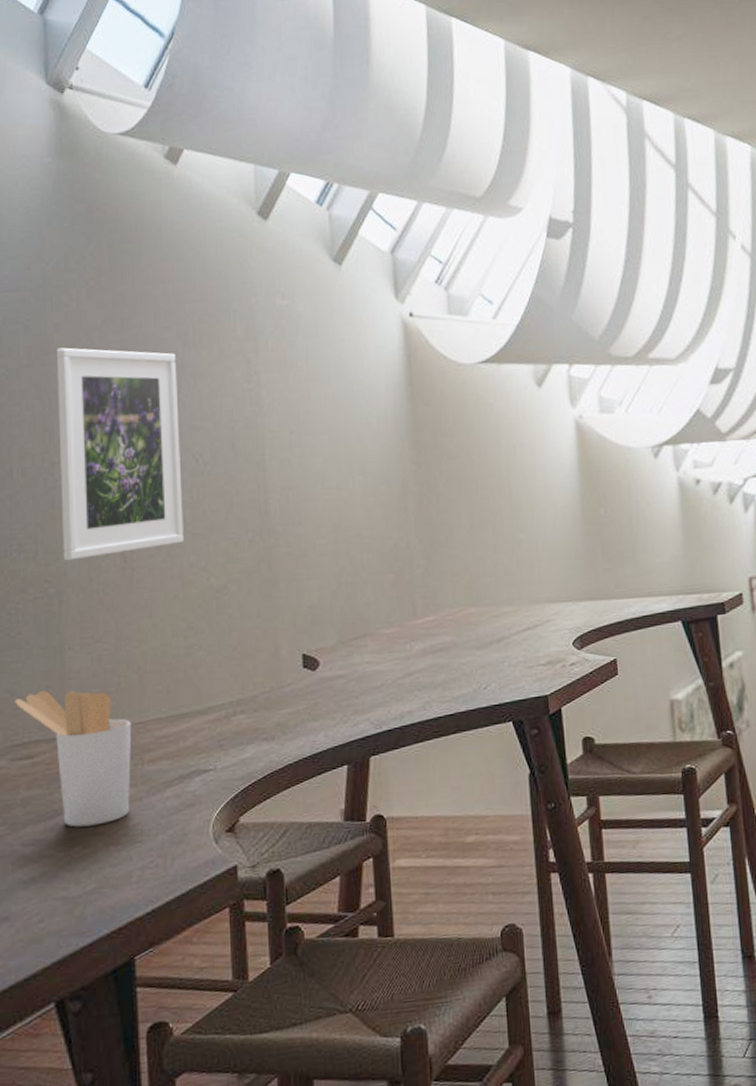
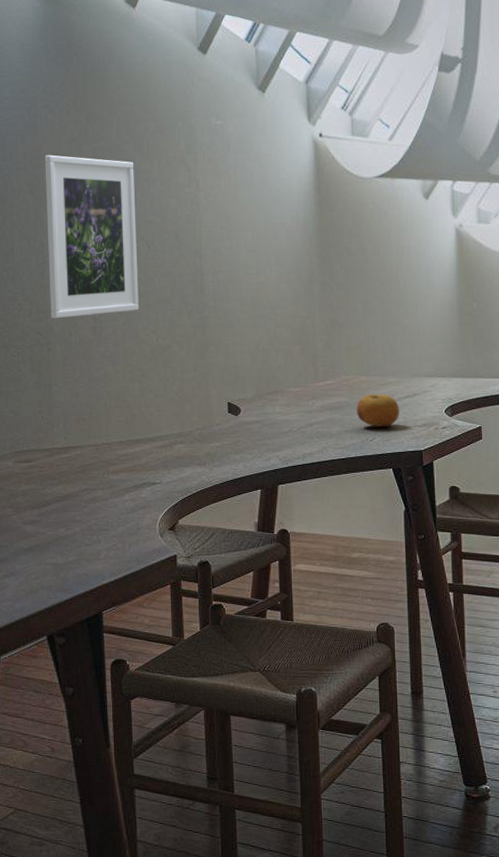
utensil holder: present [15,690,132,827] -> none [17,414,100,515]
fruit: none [465,627,519,671] -> present [356,394,400,427]

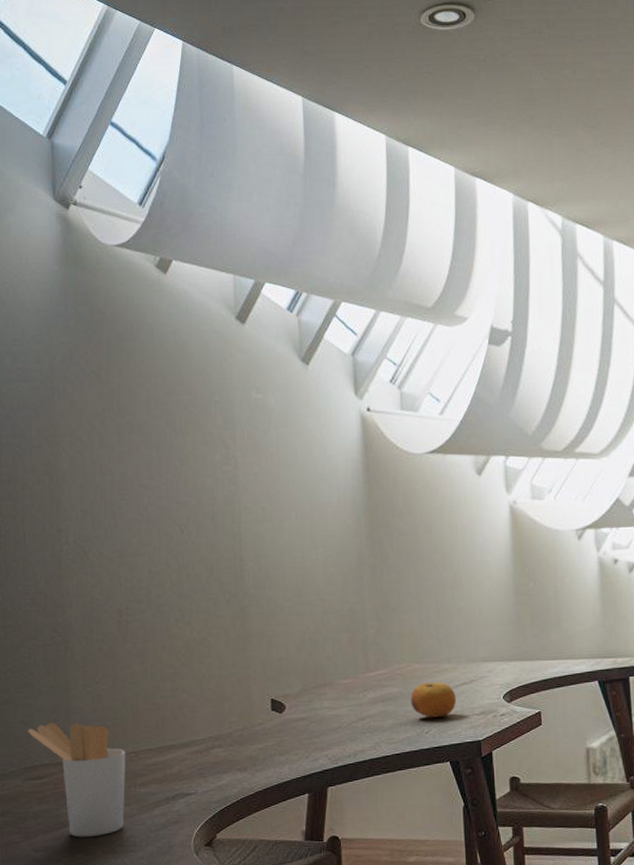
utensil holder: none [17,414,100,515] -> present [28,723,126,837]
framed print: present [45,155,139,319] -> none [63,431,171,614]

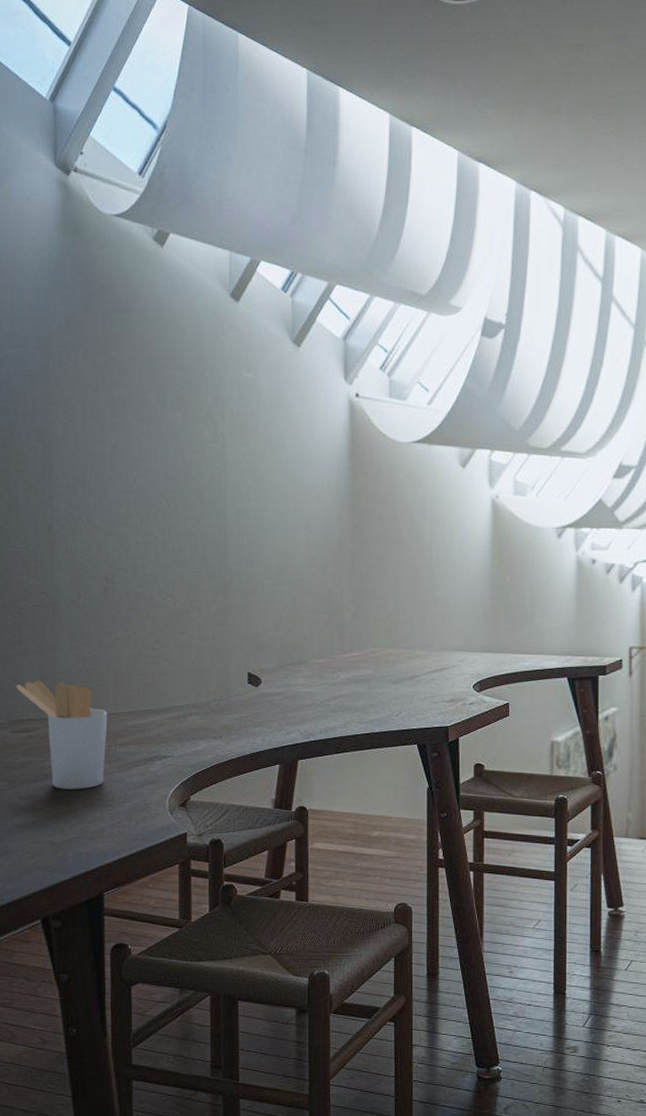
fruit: present [410,681,457,718] -> none [382,667,428,702]

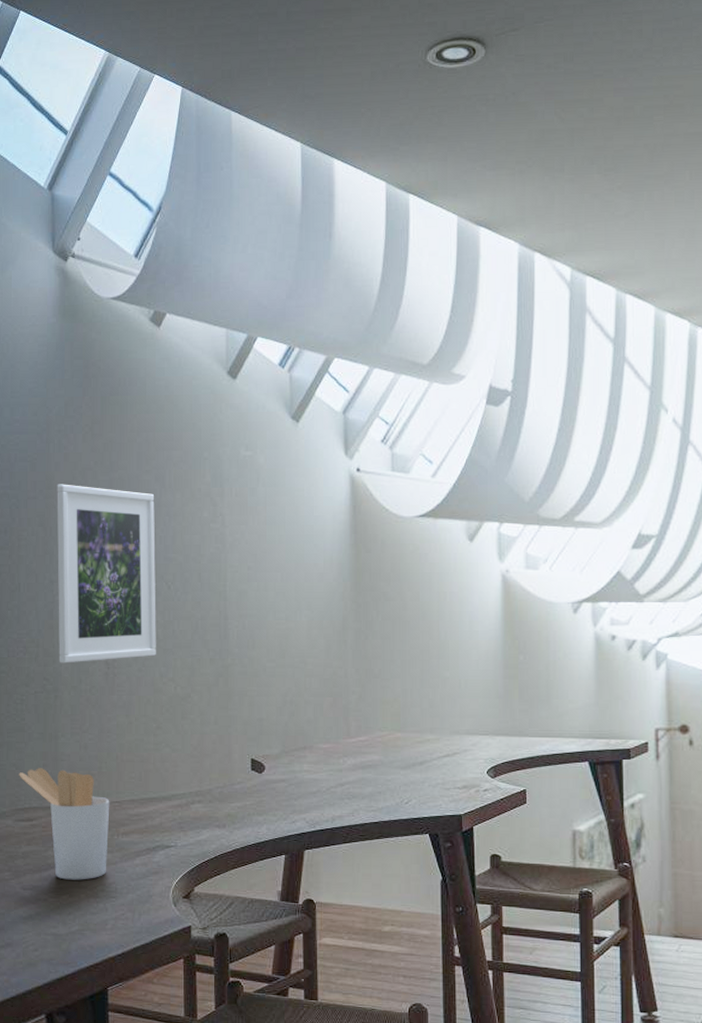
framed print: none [56,399,156,578] -> present [57,484,156,663]

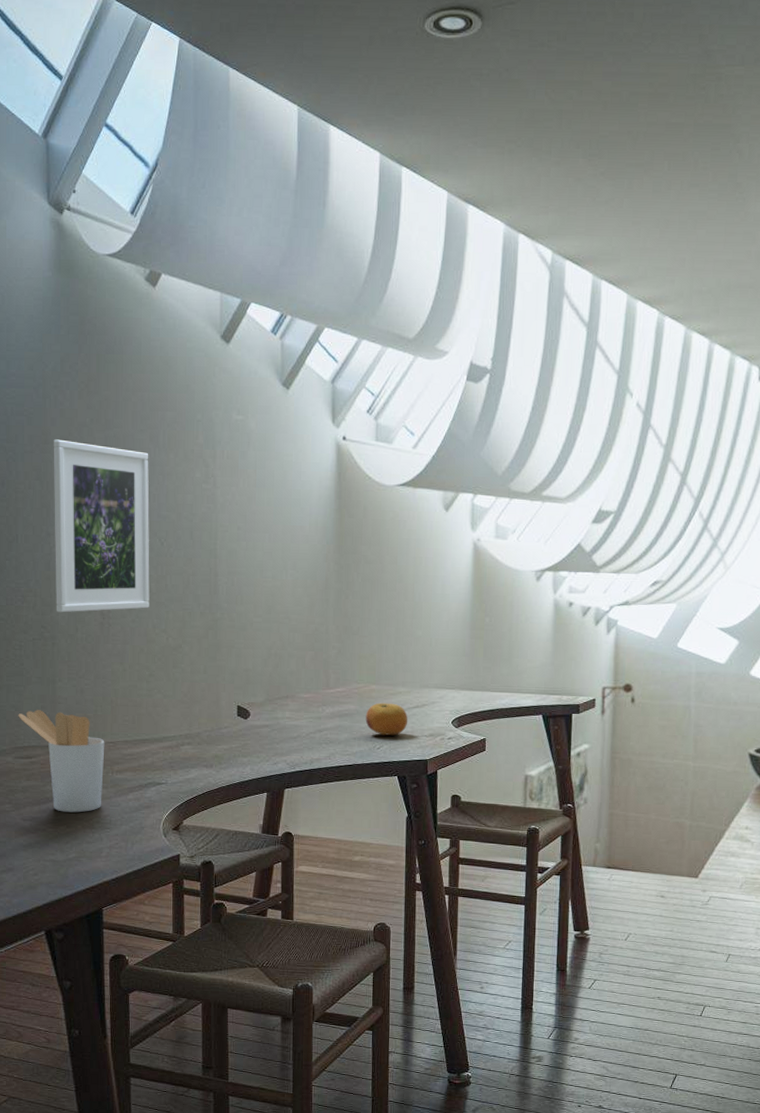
fruit: none [391,752,439,789] -> present [365,702,408,736]

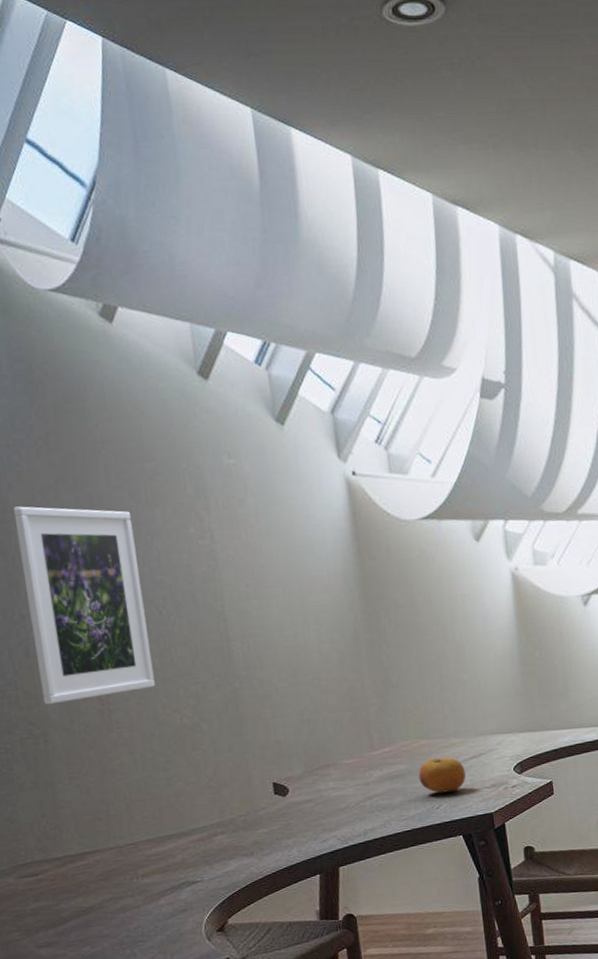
utensil holder: present [18,710,105,813] -> none [14,817,129,932]

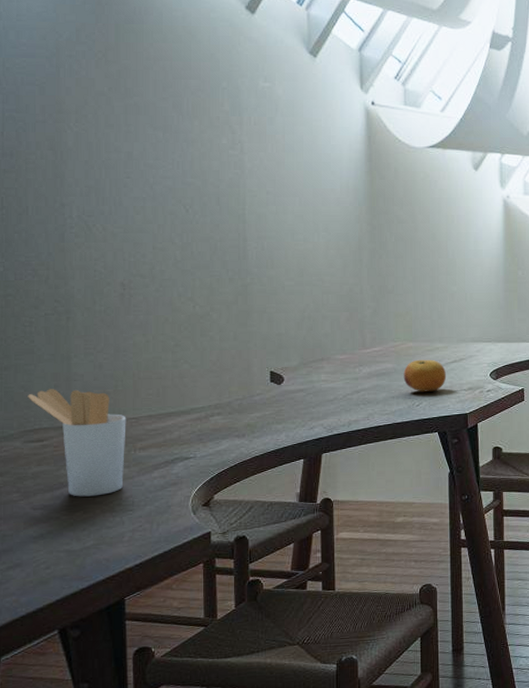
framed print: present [13,506,155,705] -> none [68,108,174,285]
utensil holder: none [14,817,129,932] -> present [28,389,126,497]

